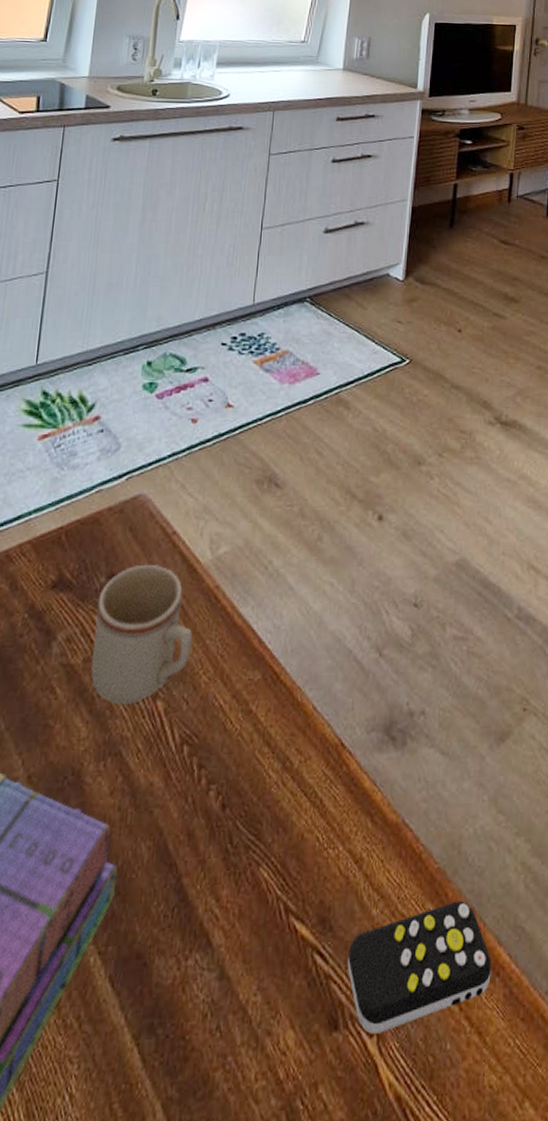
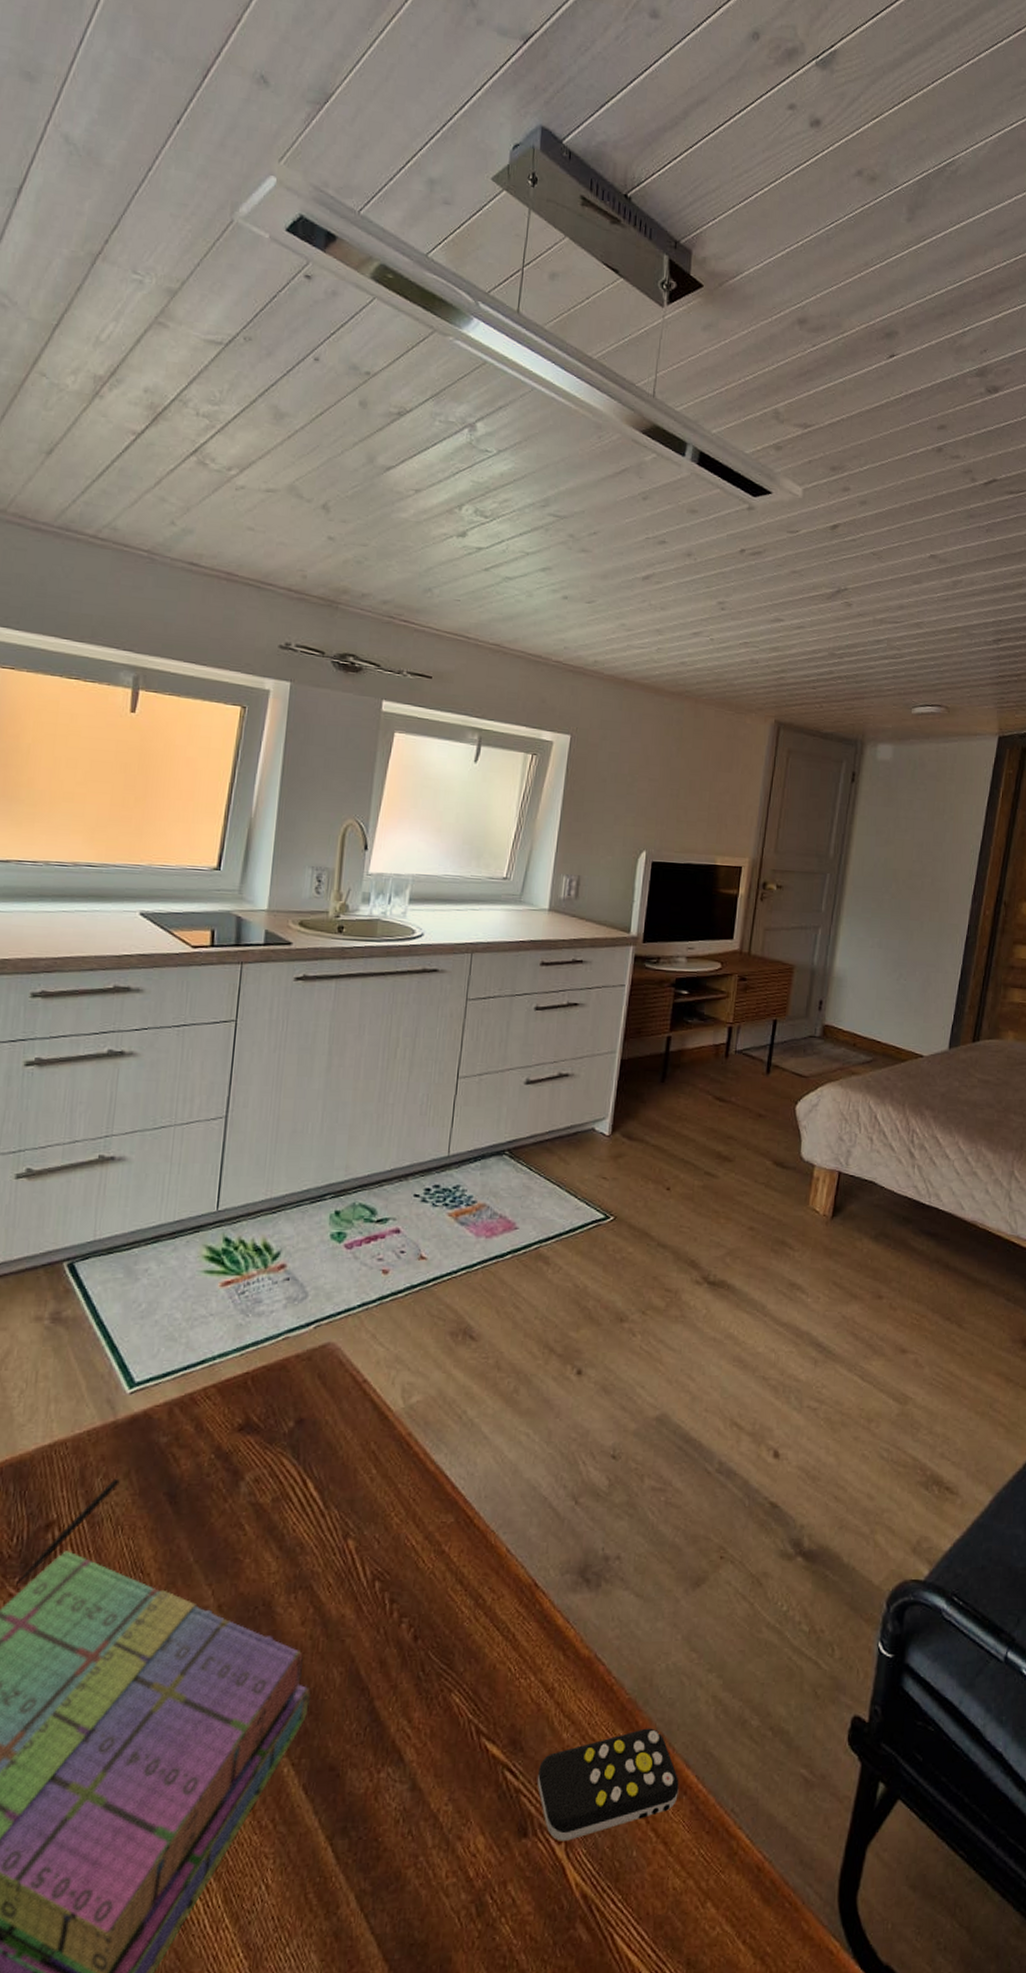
mug: present [90,564,192,706] -> none [279,1410,384,1544]

